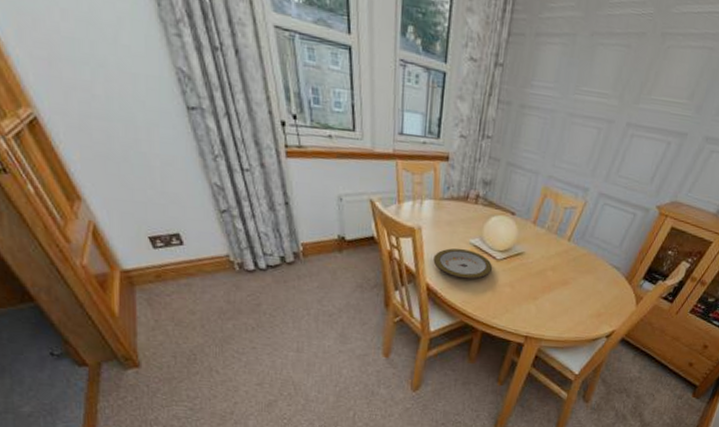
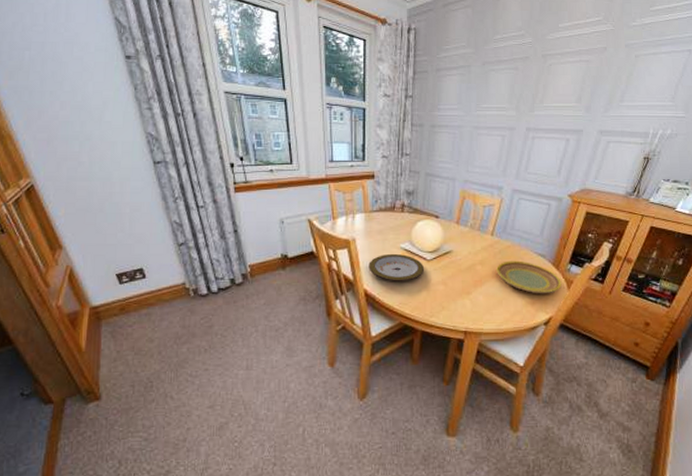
plate: none [567,269,632,308] -> present [496,260,562,294]

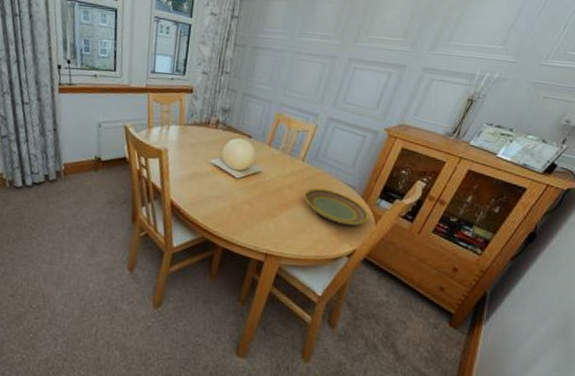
plate: present [369,253,425,281] -> none [177,167,232,197]

